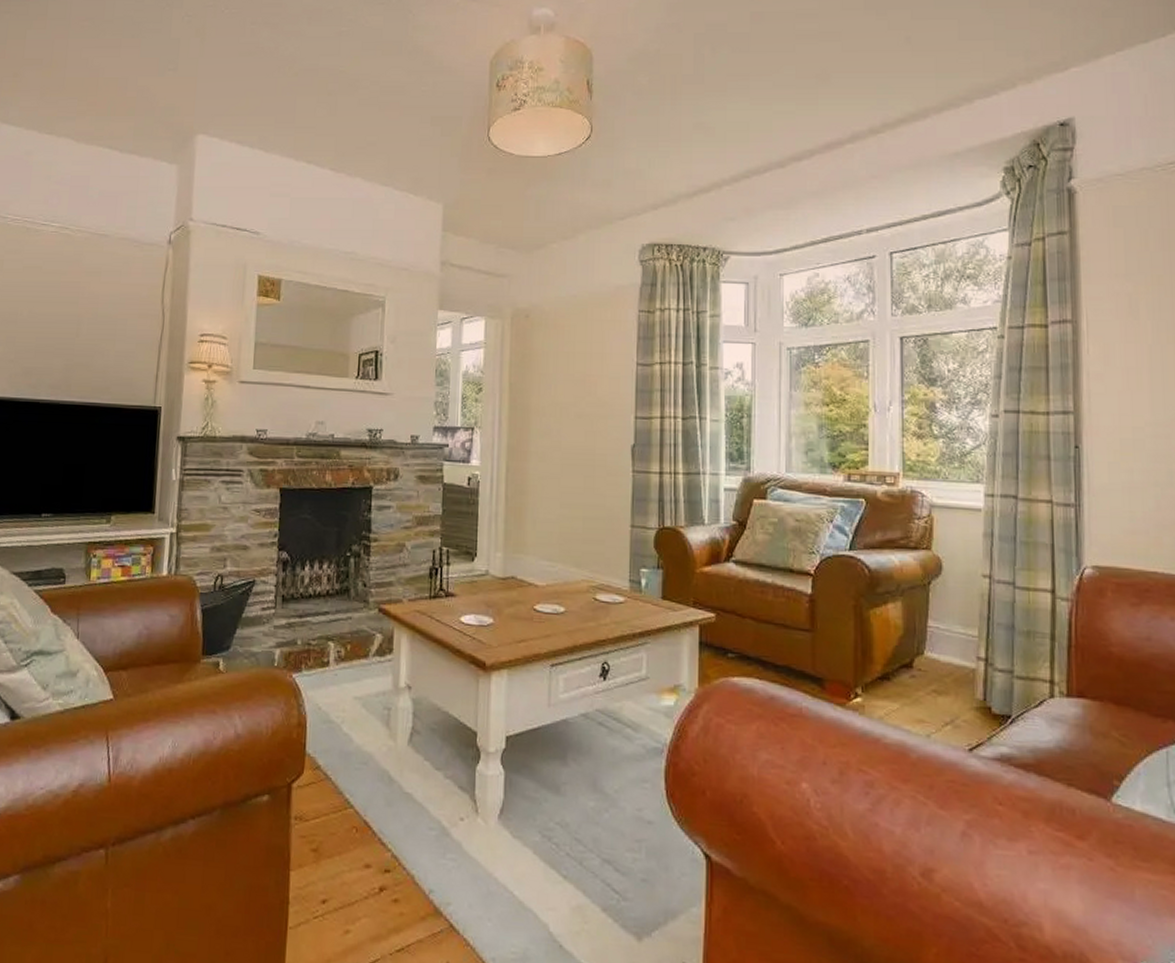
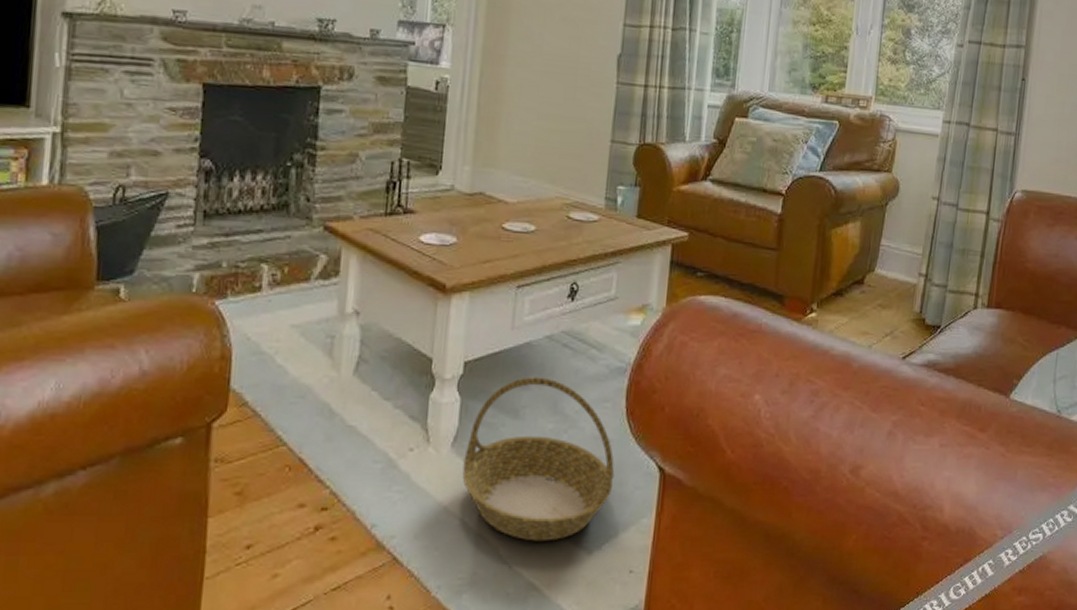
basket: none [510,753,659,923] -> present [462,377,615,542]

